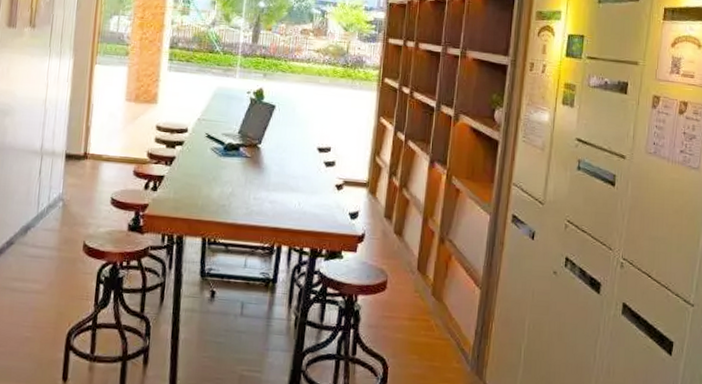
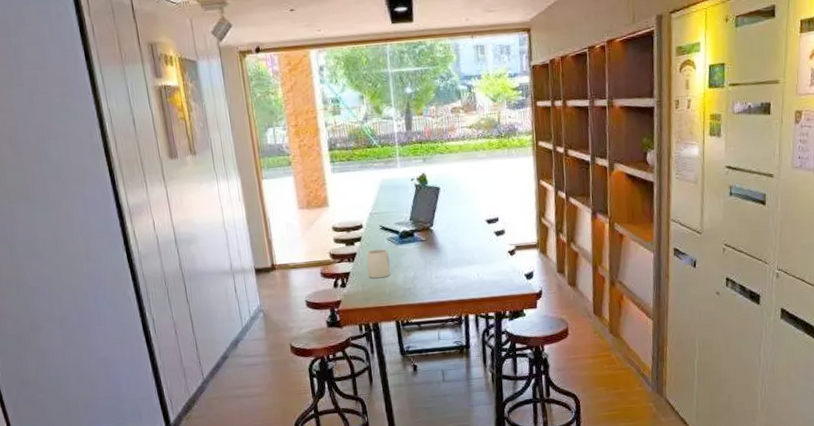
mug: none [183,156,210,189] -> present [366,248,390,279]

